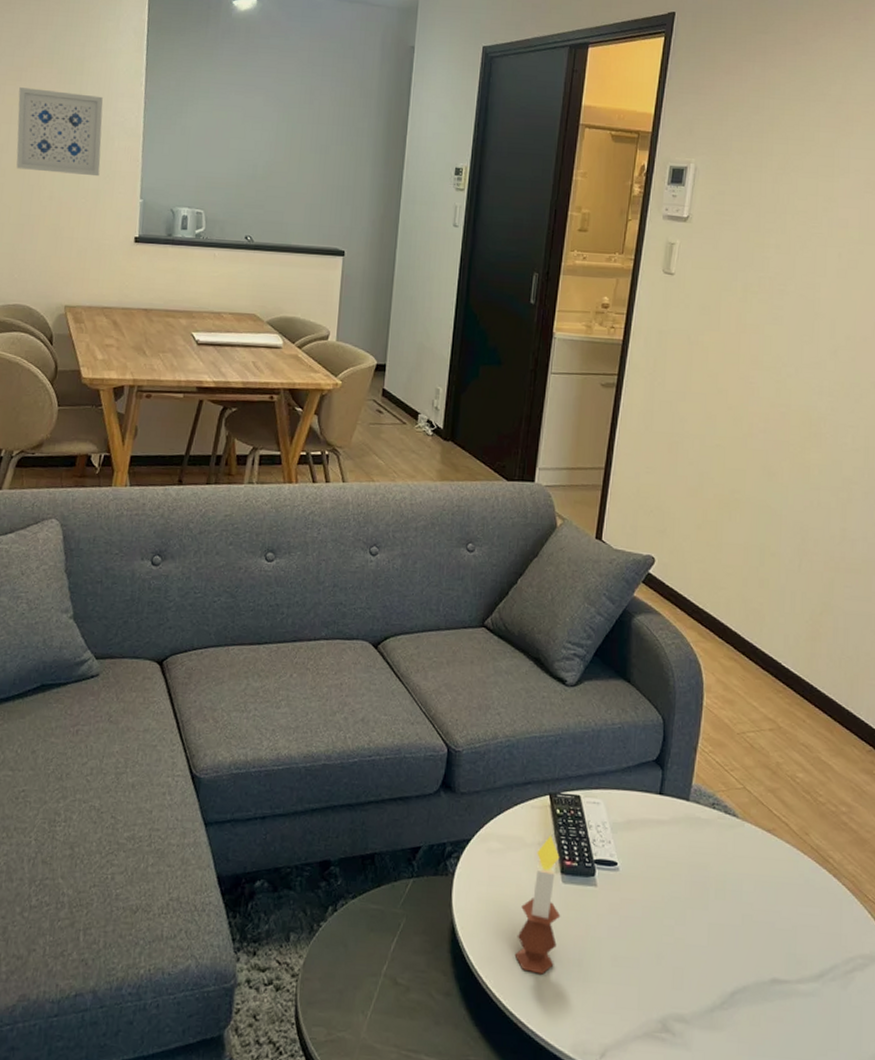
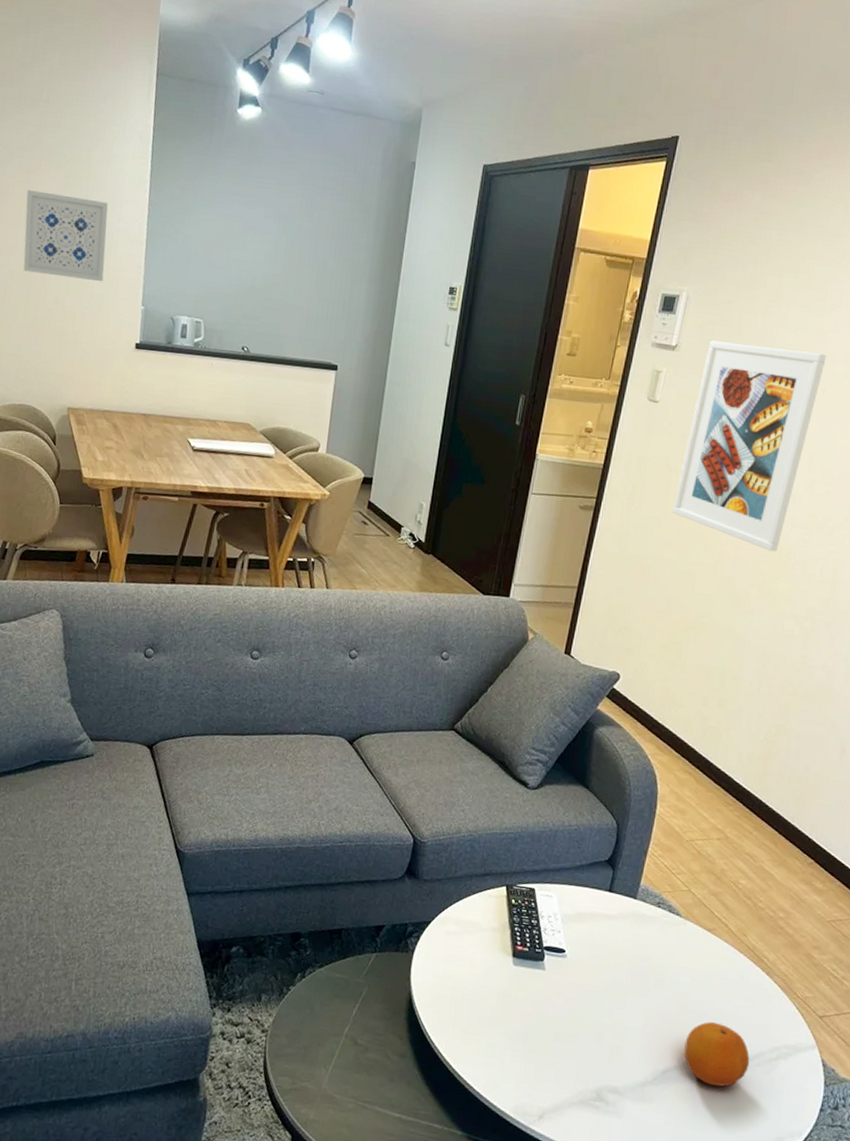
candle: present [514,836,561,975] -> none [465,922,513,1044]
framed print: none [697,210,839,422] -> present [672,340,827,552]
fruit: none [752,933,824,1007] -> present [684,1021,750,1087]

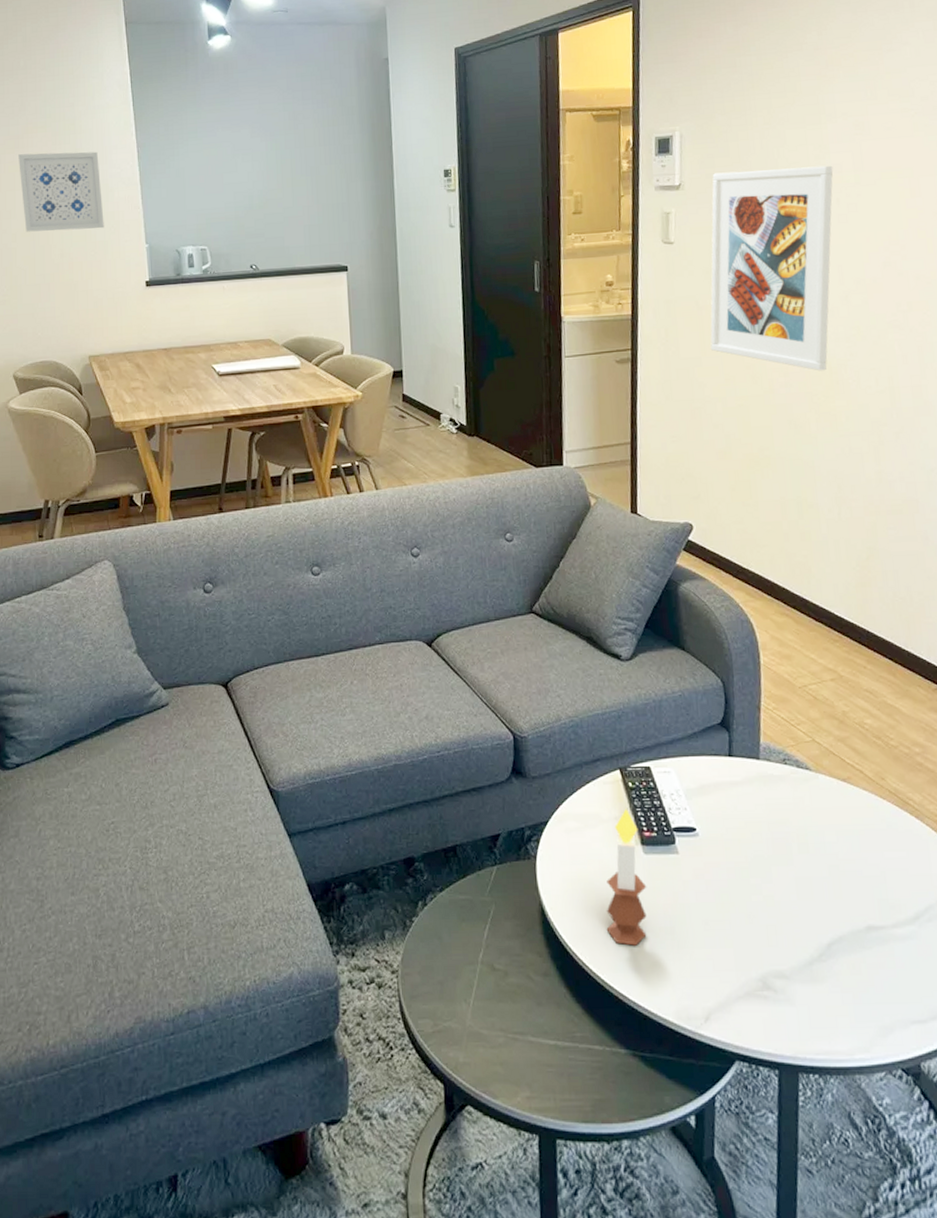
candle: none [465,922,513,1044] -> present [606,809,647,946]
fruit: present [684,1021,750,1087] -> none [845,880,920,951]

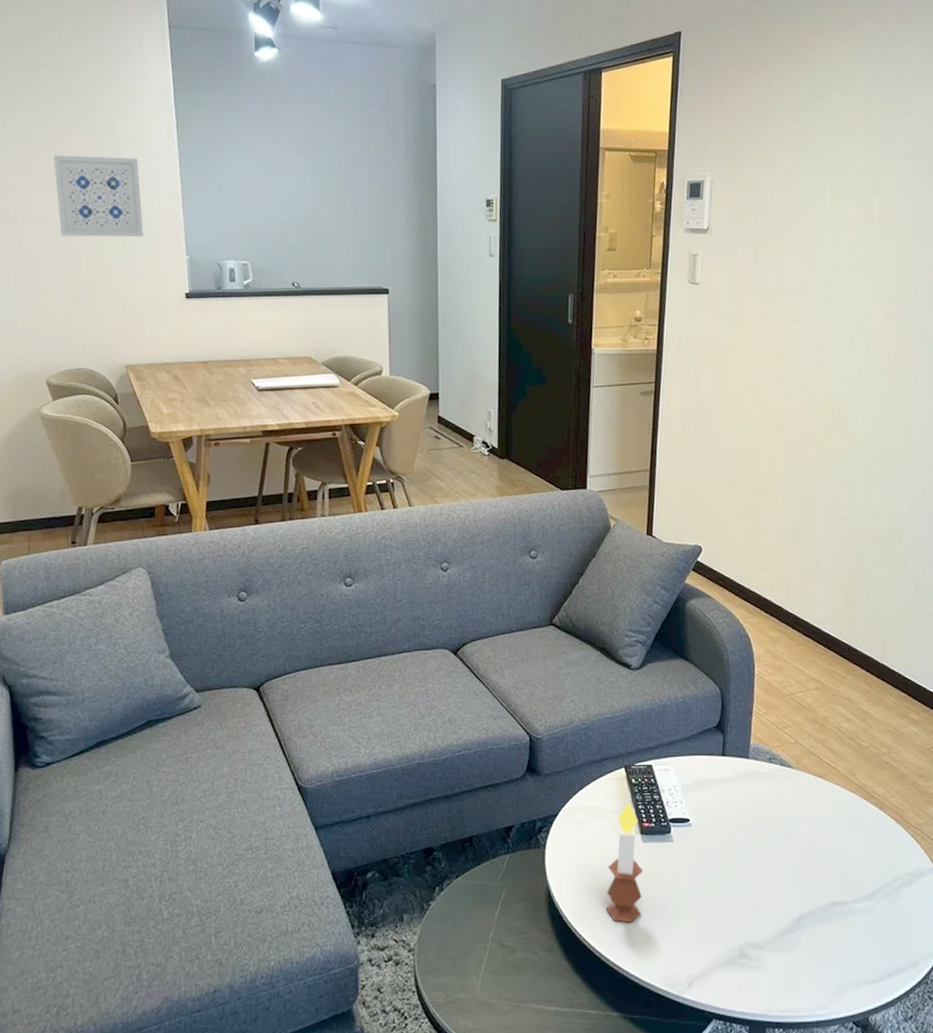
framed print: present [710,165,833,371] -> none [727,219,847,410]

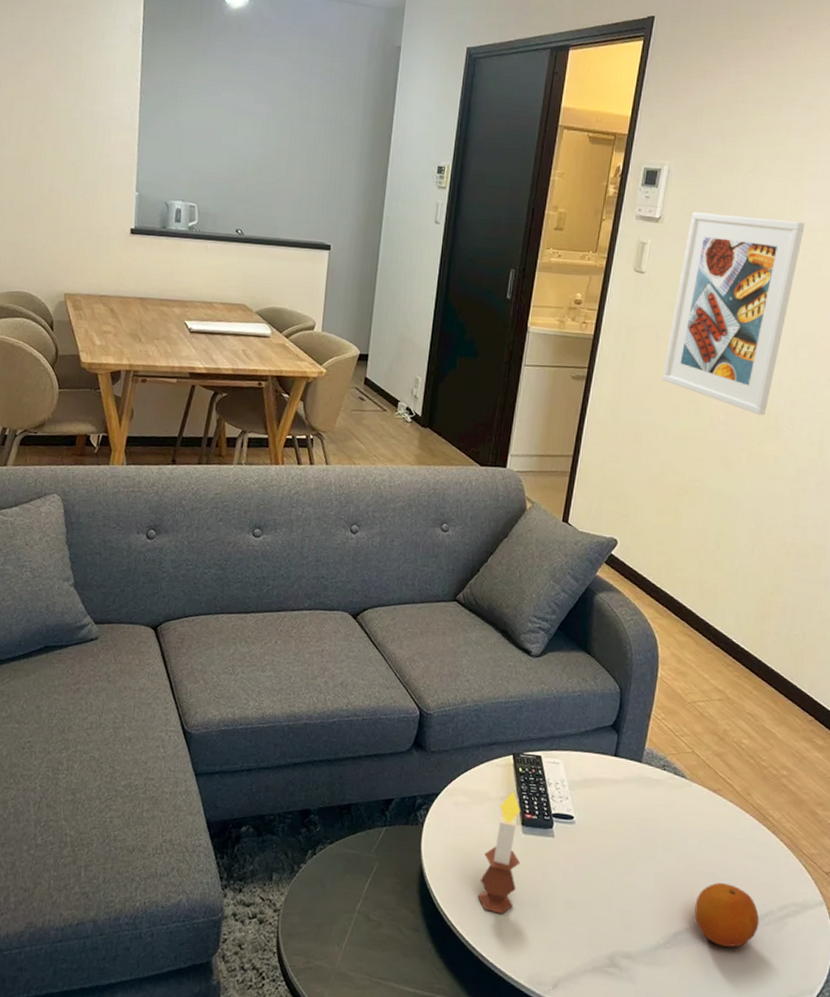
wall art: present [54,155,144,237] -> none [17,81,101,170]
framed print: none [727,219,847,410] -> present [662,212,805,416]
fruit: none [814,862,877,923] -> present [694,882,760,947]

